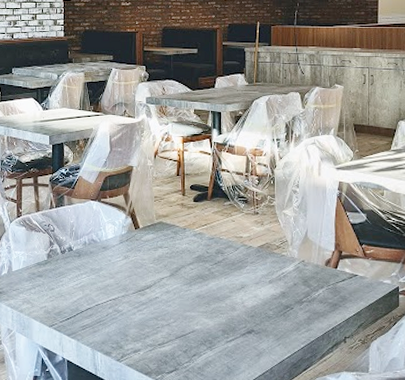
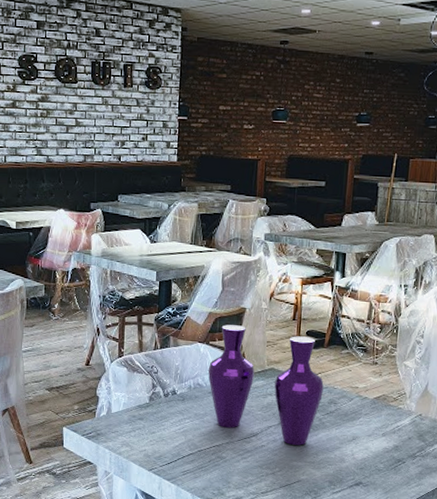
vase: none [101,182,210,296] -> present [207,324,324,446]

